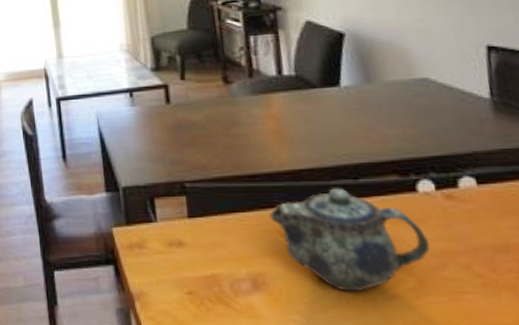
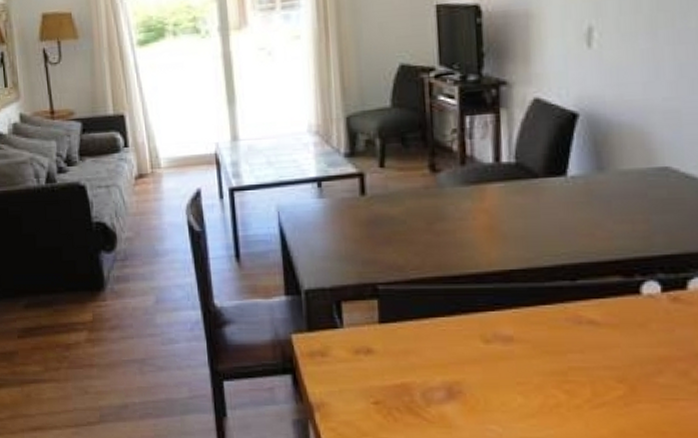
teapot: present [269,188,430,292] -> none [471,290,647,400]

